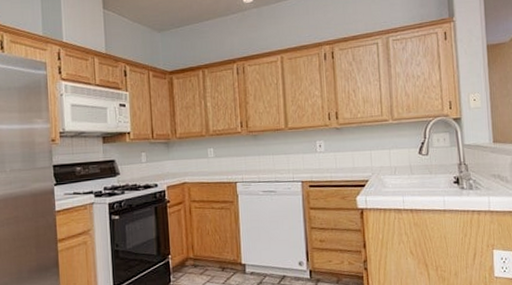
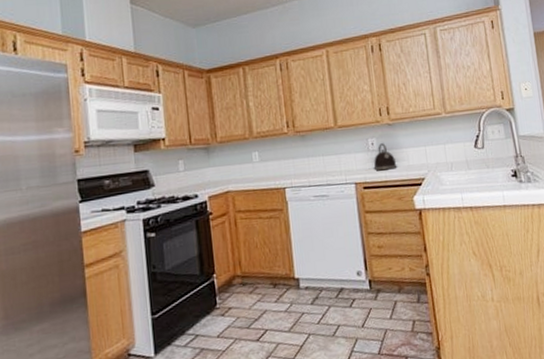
kettle: none [320,146,343,172] -> present [373,143,397,171]

